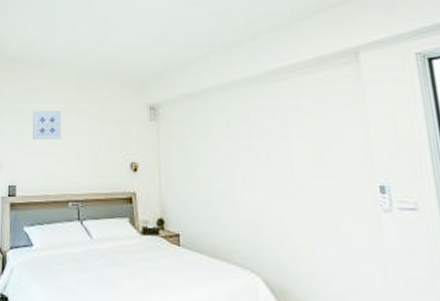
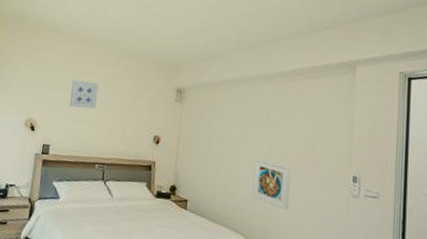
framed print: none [253,176,304,237] -> present [252,158,291,211]

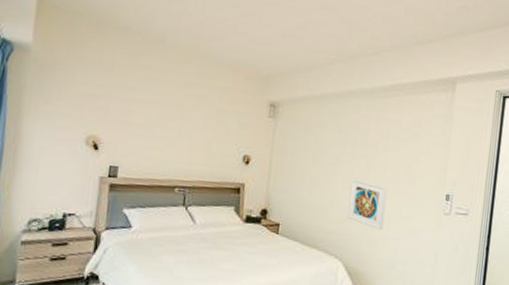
wall art: present [70,80,99,109] -> none [143,89,179,125]

